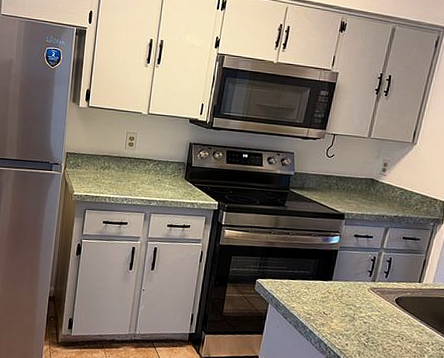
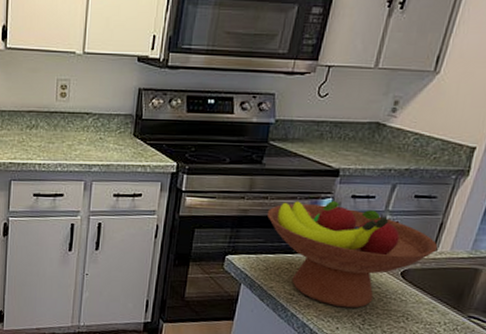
fruit bowl: none [289,237,423,328] -> present [267,200,438,309]

